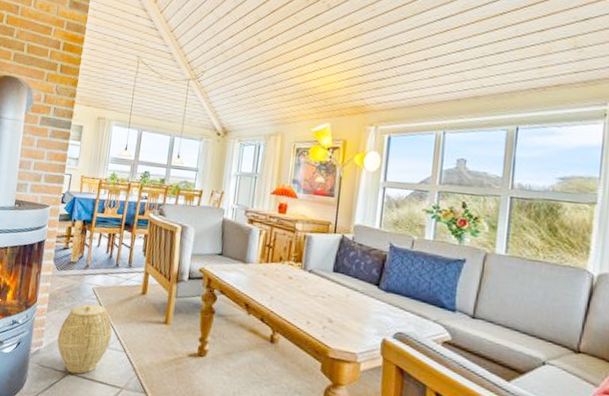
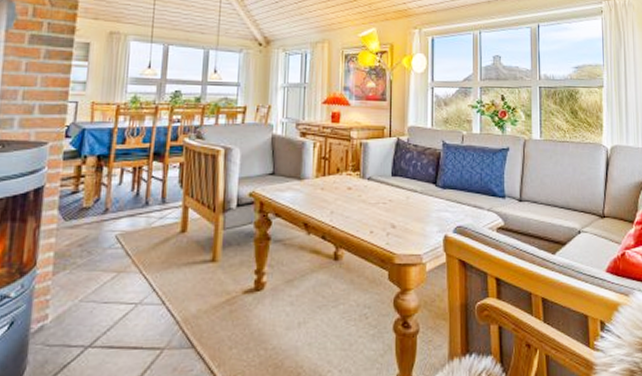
woven basket: present [57,304,112,374] -> none [69,254,146,345]

